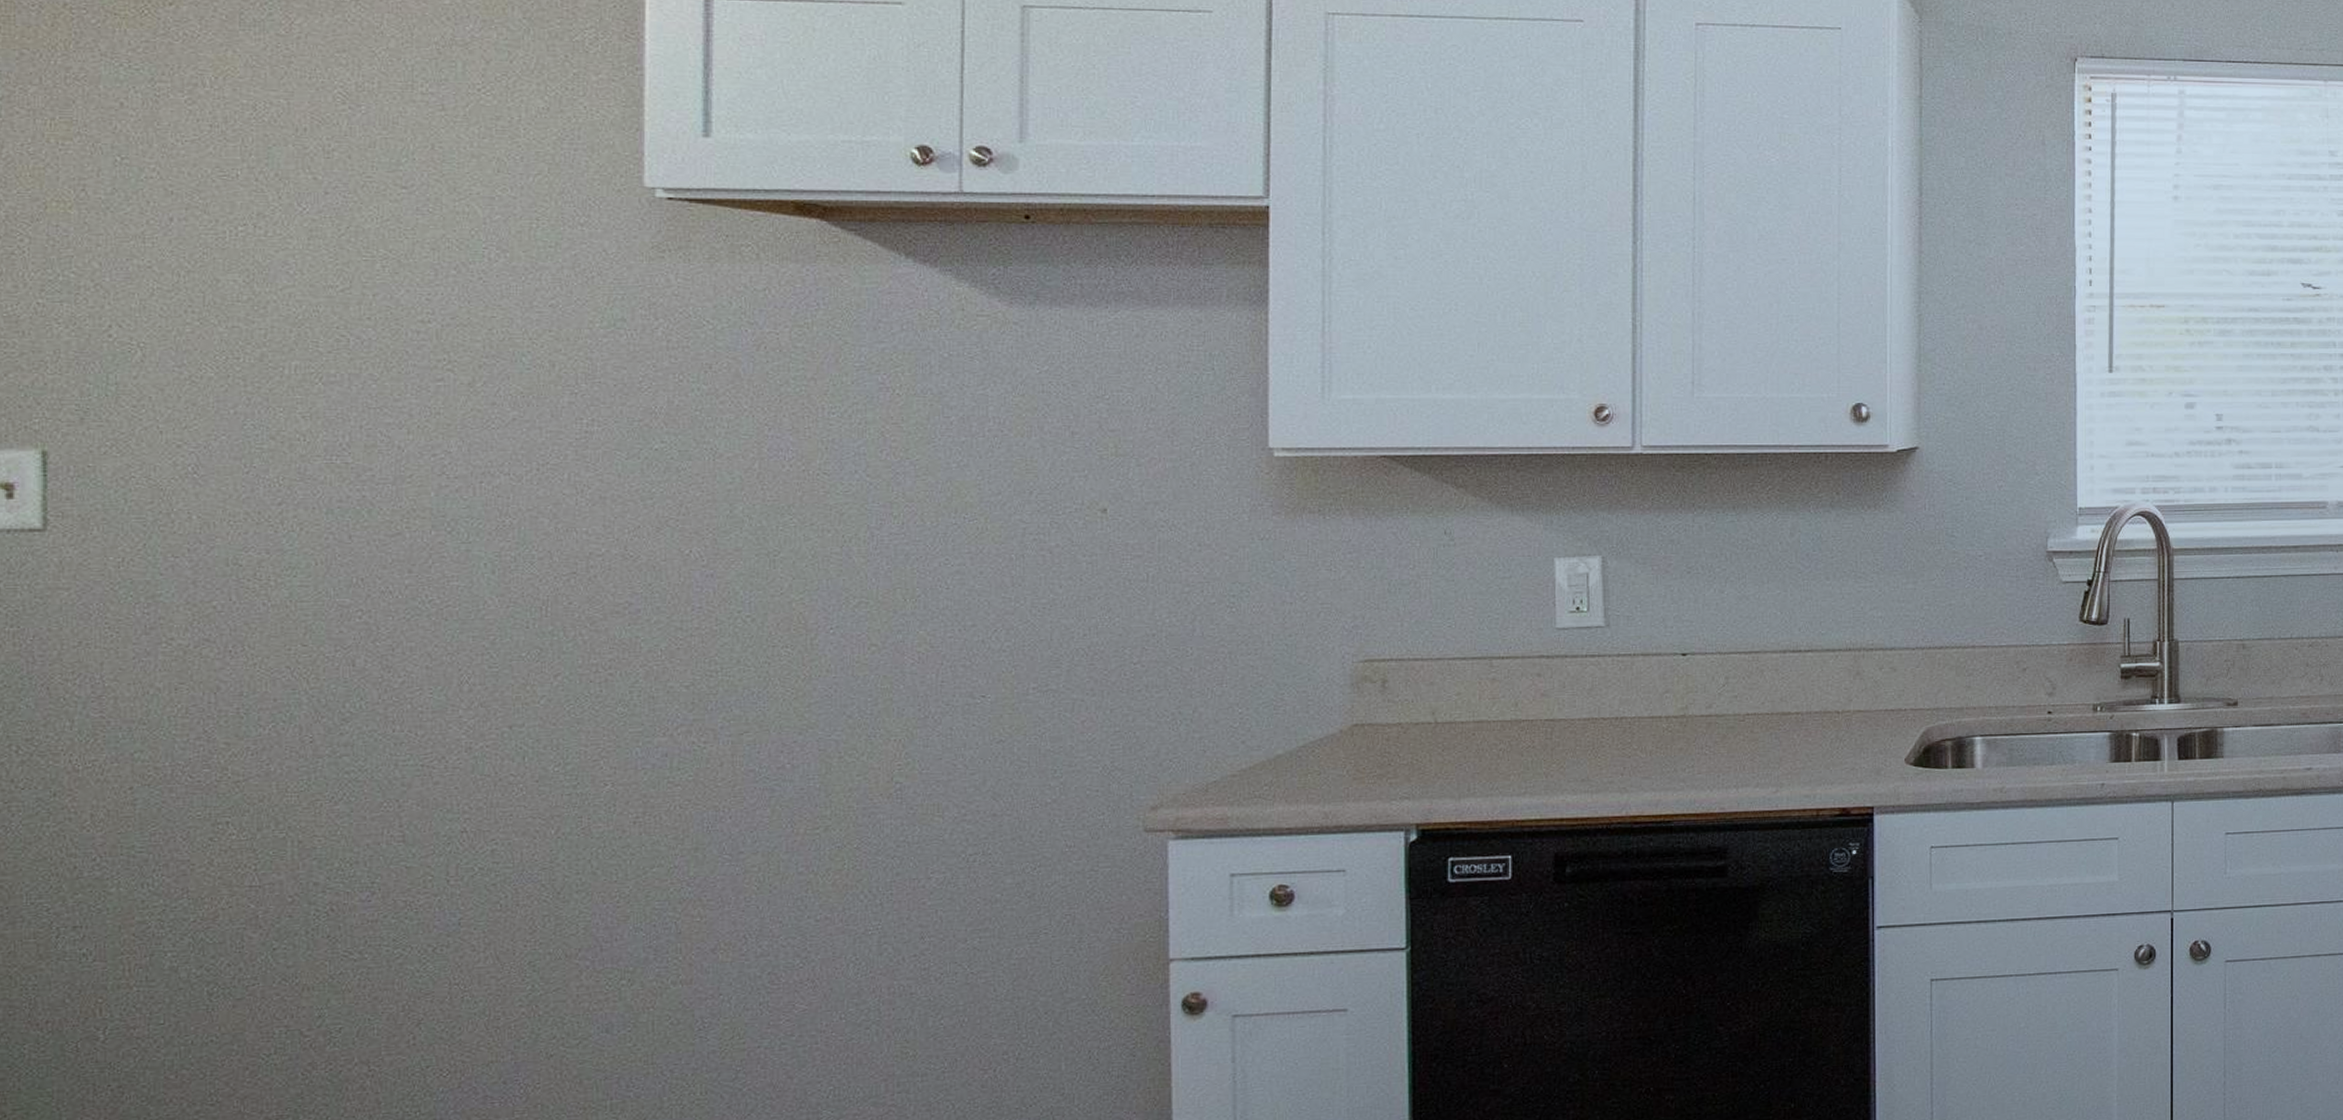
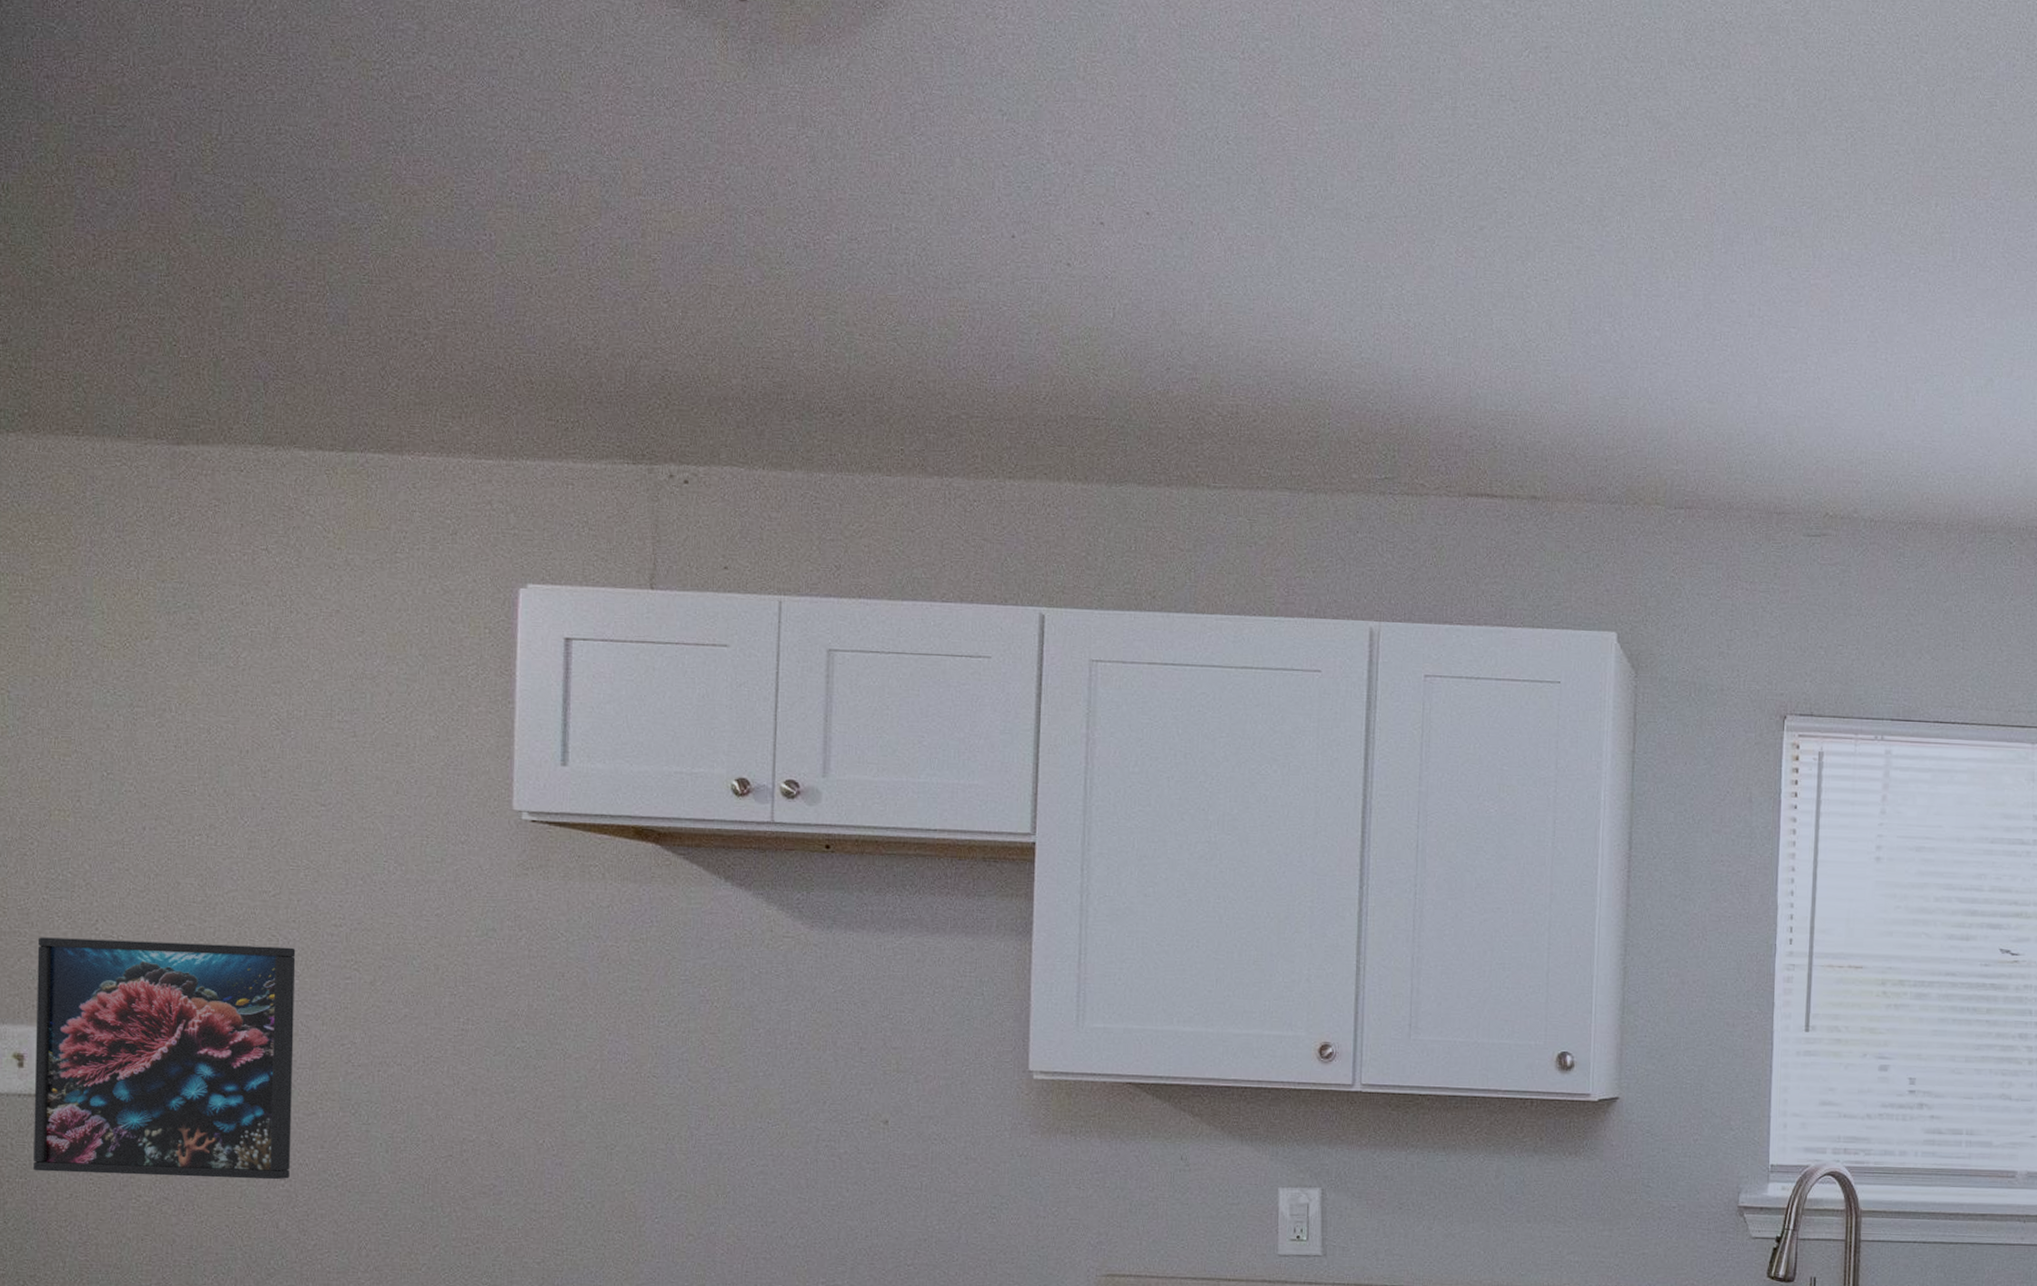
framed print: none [28,347,372,618] -> present [34,937,296,1180]

